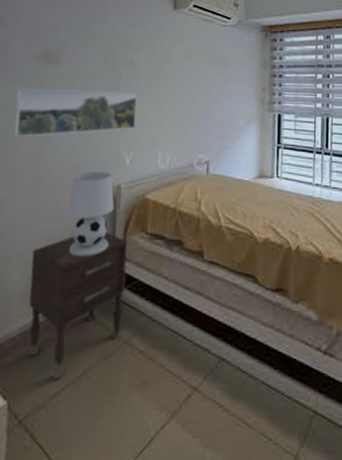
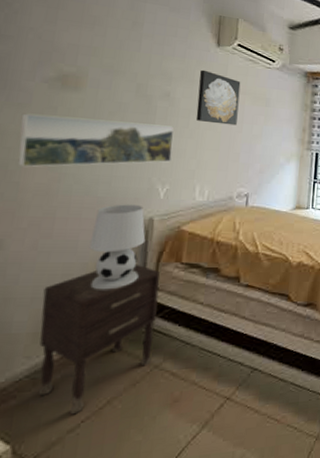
wall art: none [156,34,198,89] -> present [195,69,241,126]

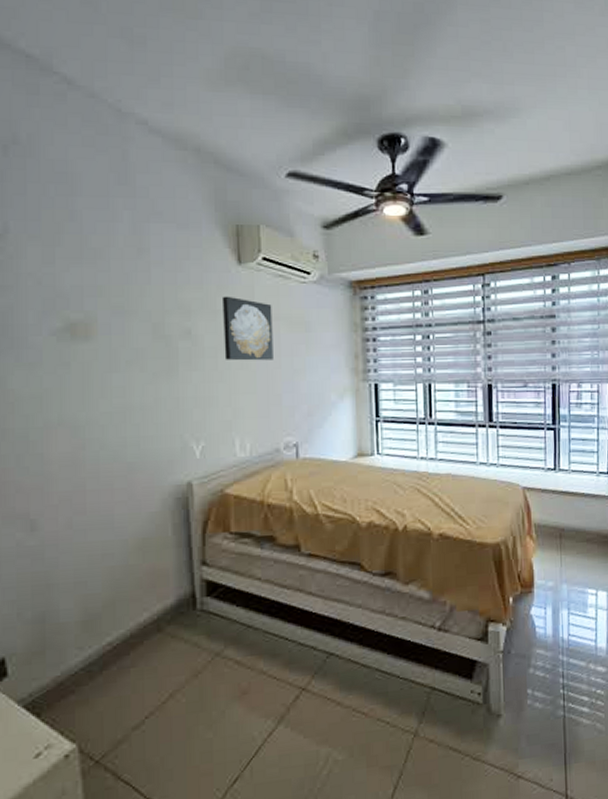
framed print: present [17,113,174,168] -> none [34,370,203,436]
nightstand: present [38,264,160,415] -> none [86,537,211,710]
table lamp: present [89,204,146,290] -> none [126,467,187,570]

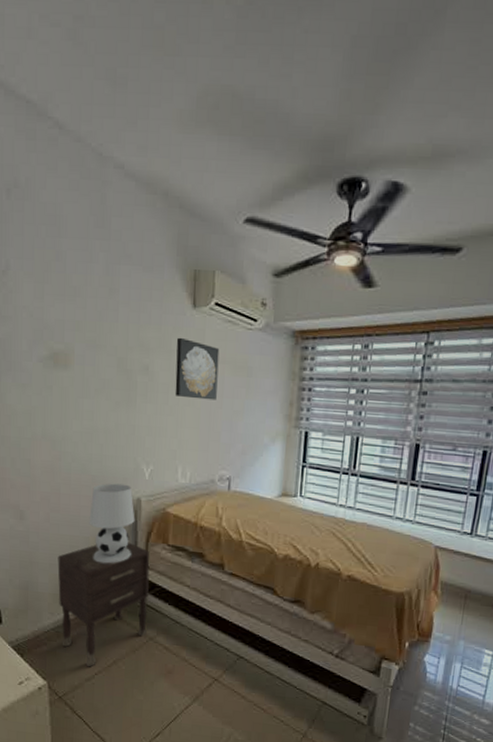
nightstand: none [86,537,211,710] -> present [57,542,150,667]
table lamp: none [126,467,187,570] -> present [89,483,135,564]

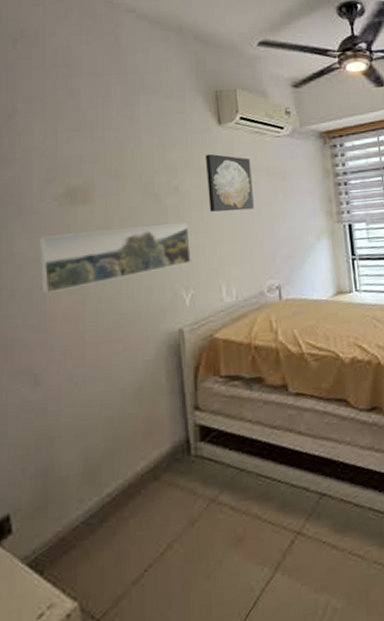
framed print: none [25,393,155,446] -> present [38,223,191,294]
nightstand: present [57,542,150,667] -> none [86,383,206,564]
table lamp: present [89,483,135,564] -> none [123,316,179,418]

